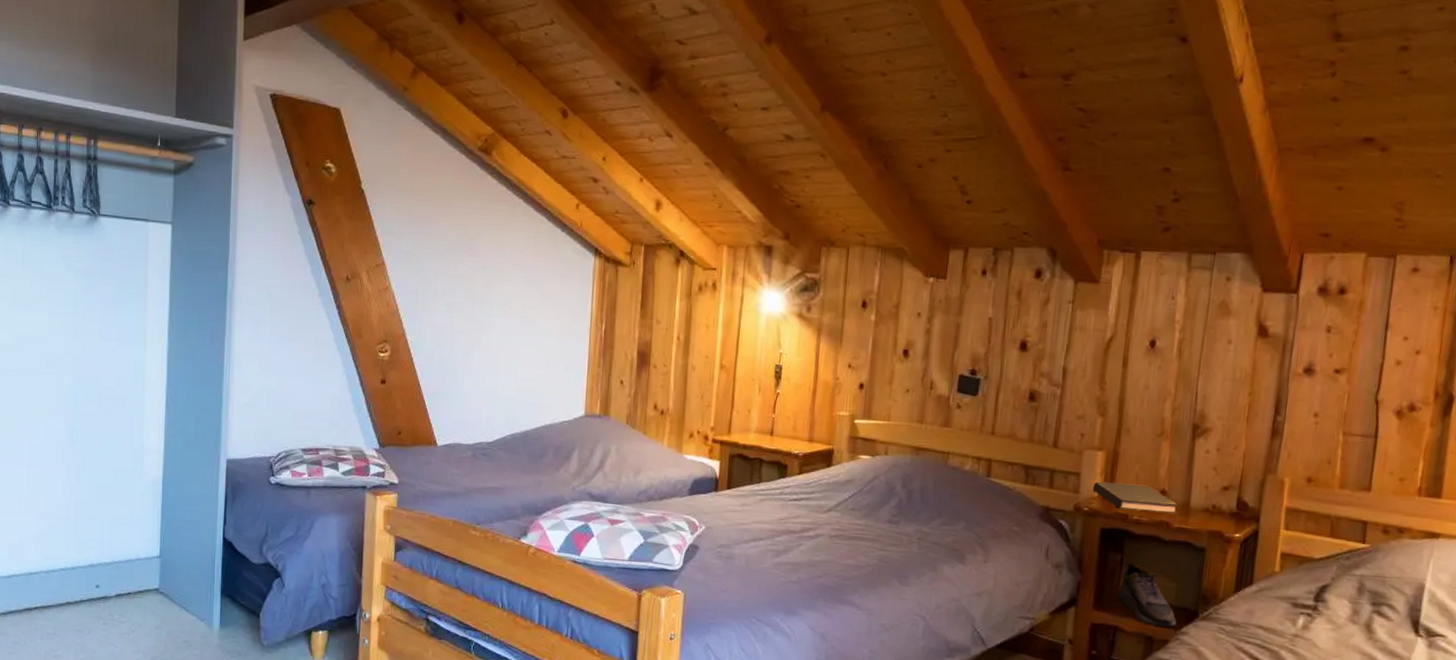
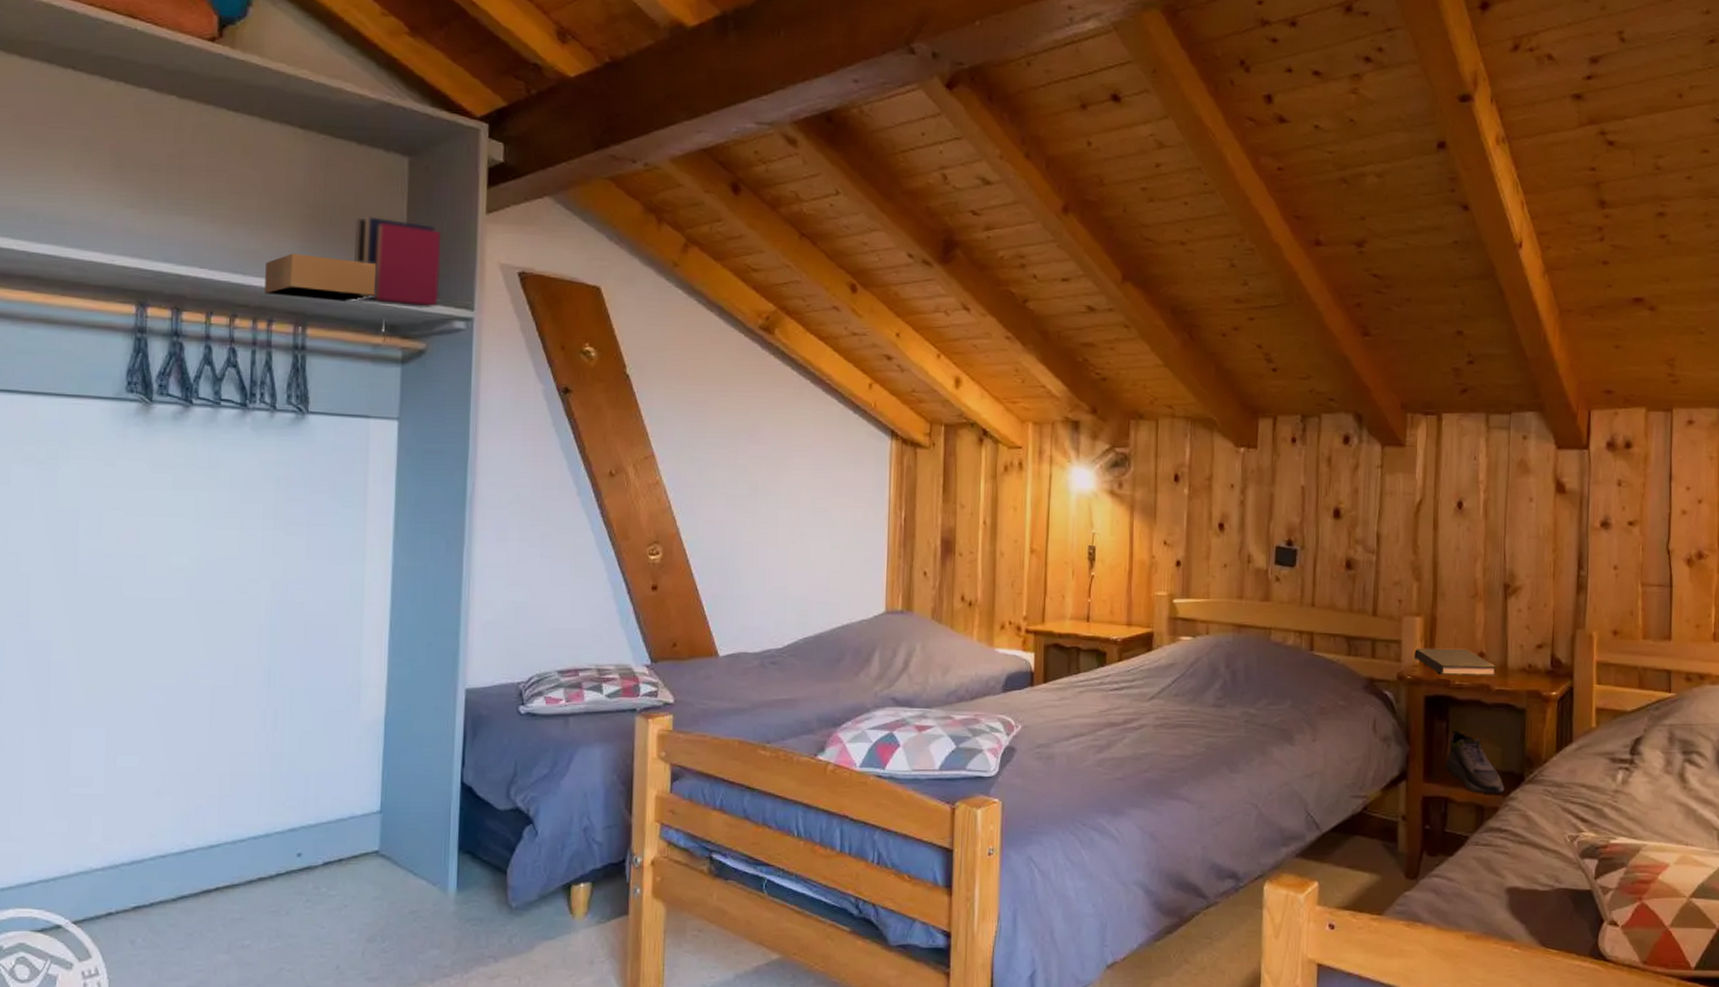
box: none [63,75,153,118] -> present [263,253,377,301]
books: none [134,42,206,126] -> present [353,216,441,308]

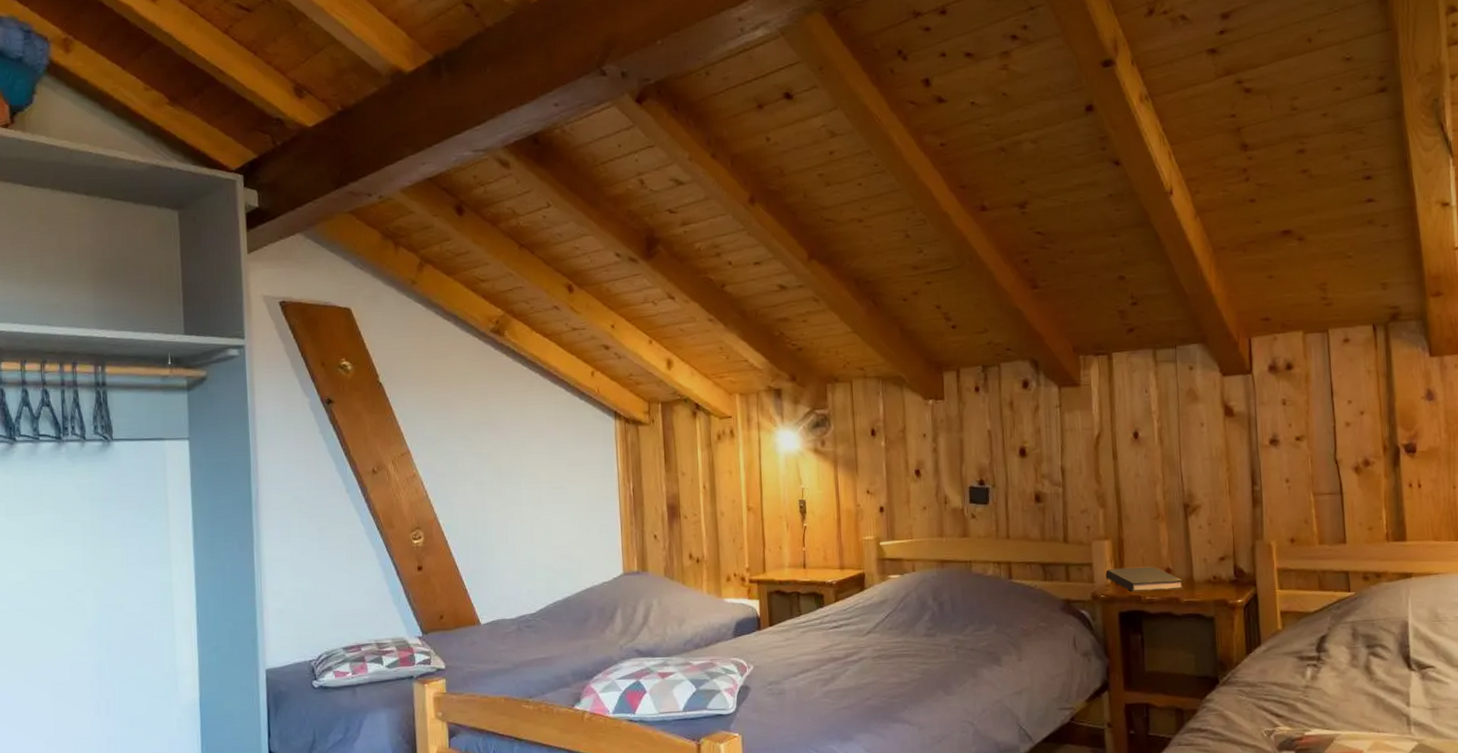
box: present [263,253,377,301] -> none [66,303,160,342]
books: present [353,216,441,308] -> none [138,265,214,342]
shoe: present [1445,730,1504,794] -> none [1143,641,1201,698]

